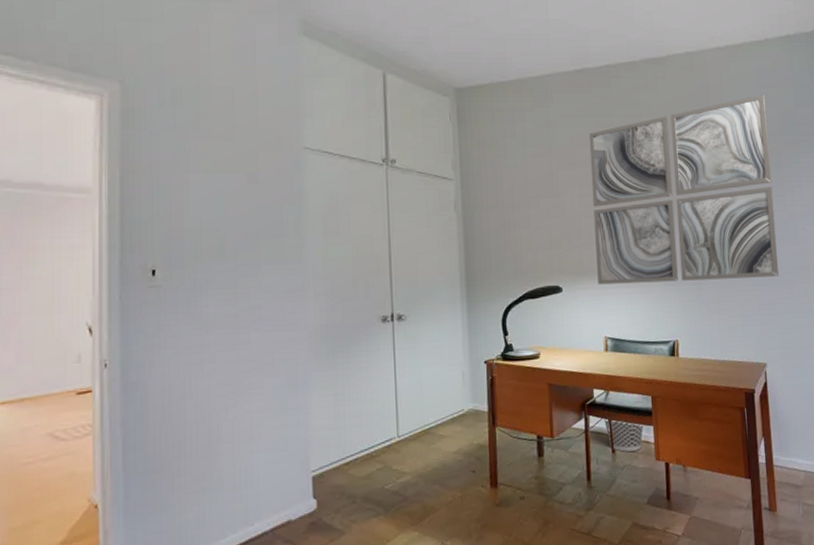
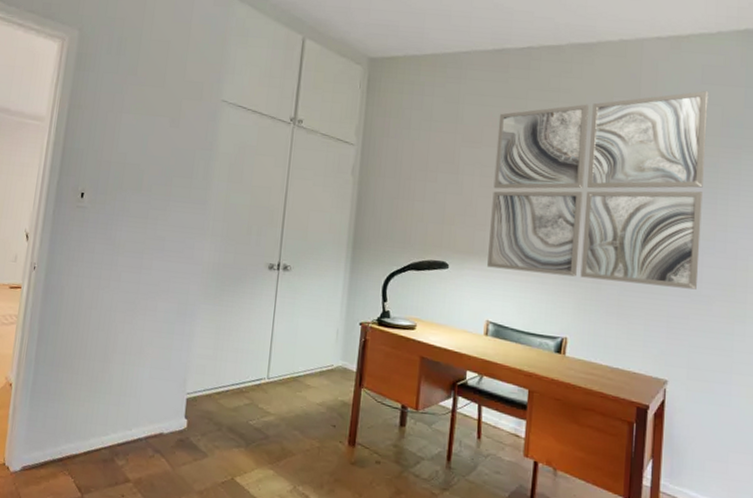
wastebasket: present [603,417,644,452] -> none [473,401,515,442]

